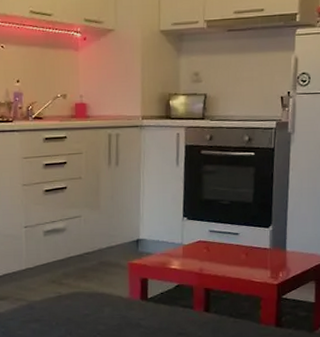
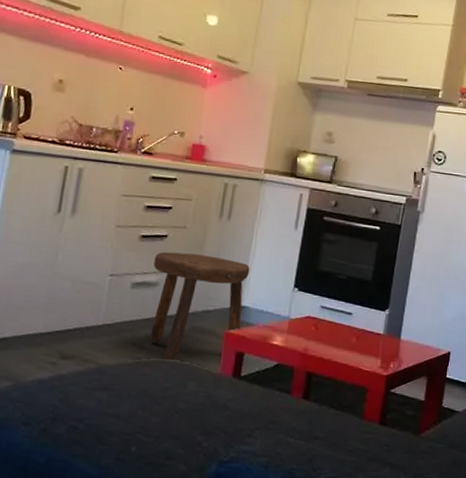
stool: none [59,199,142,294] -> present [150,251,250,363]

